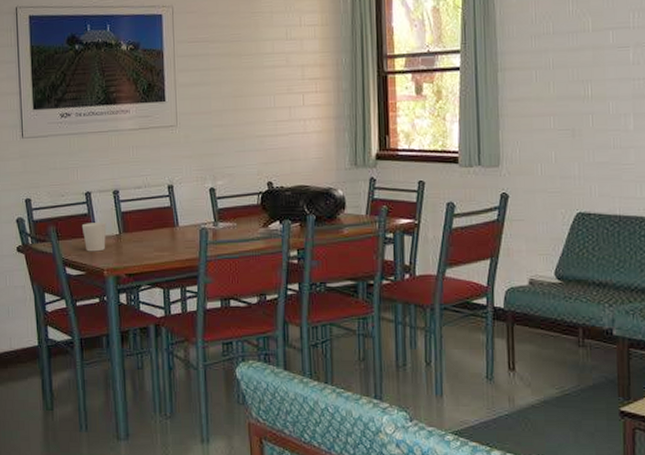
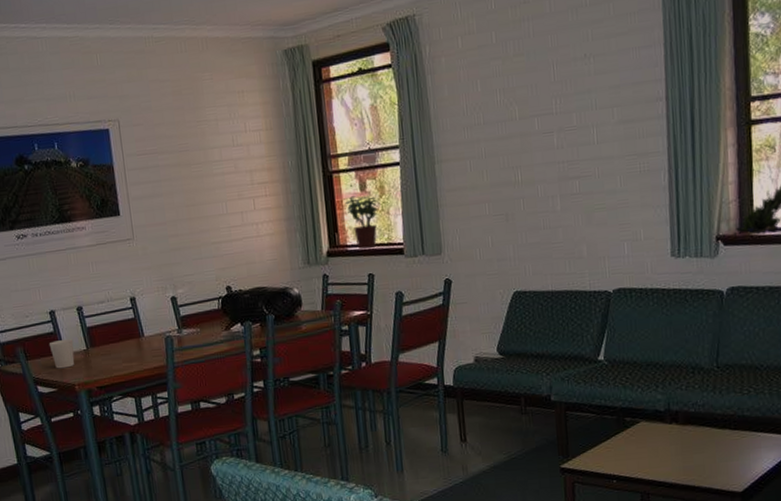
potted plant: none [399,99,433,155] -> present [345,196,378,249]

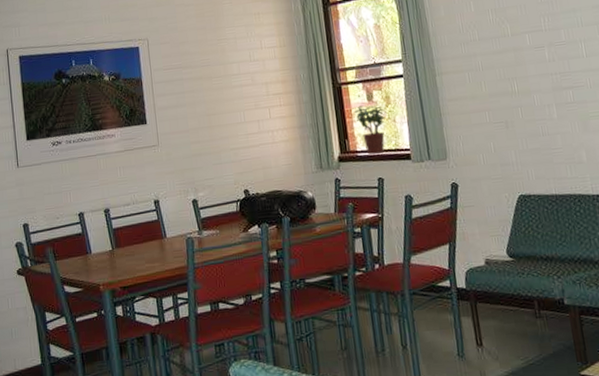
dixie cup: present [49,339,75,369] -> none [76,240,101,269]

